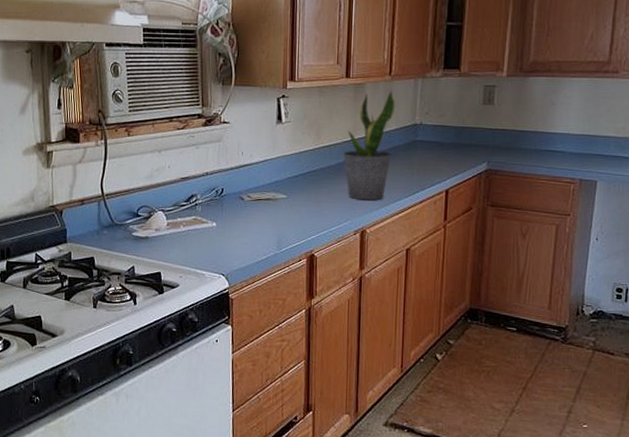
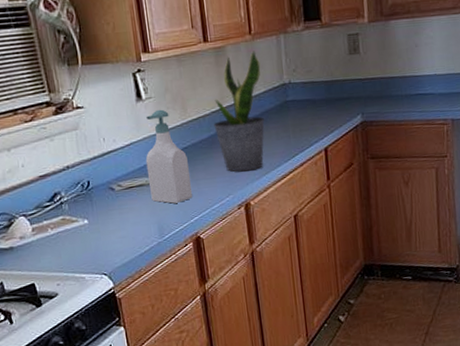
soap bottle: none [275,133,314,220] -> present [145,109,193,204]

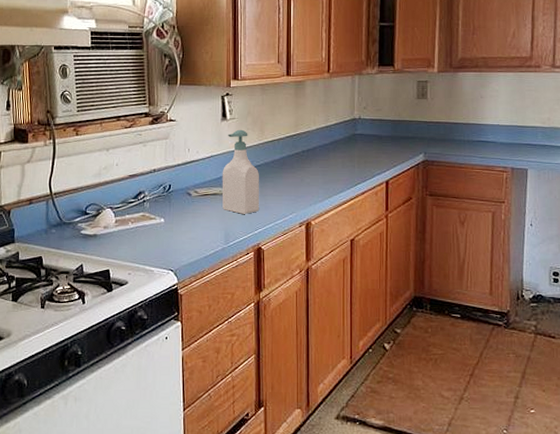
potted plant: present [213,50,265,172] -> none [286,87,335,193]

